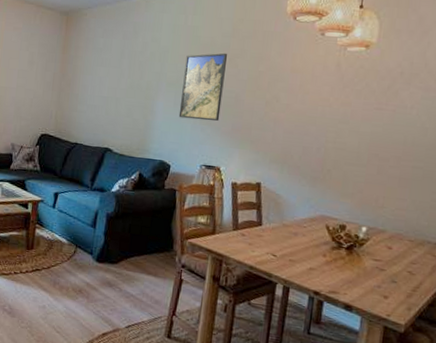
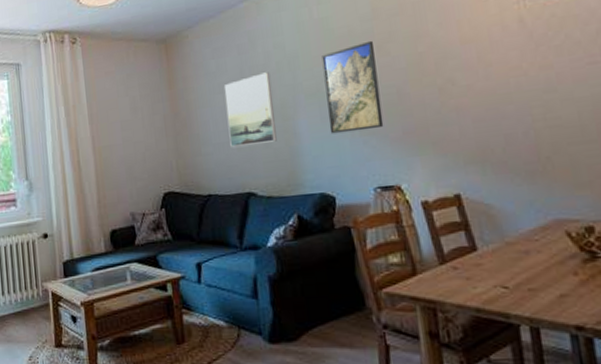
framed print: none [101,58,144,114] -> present [224,72,277,148]

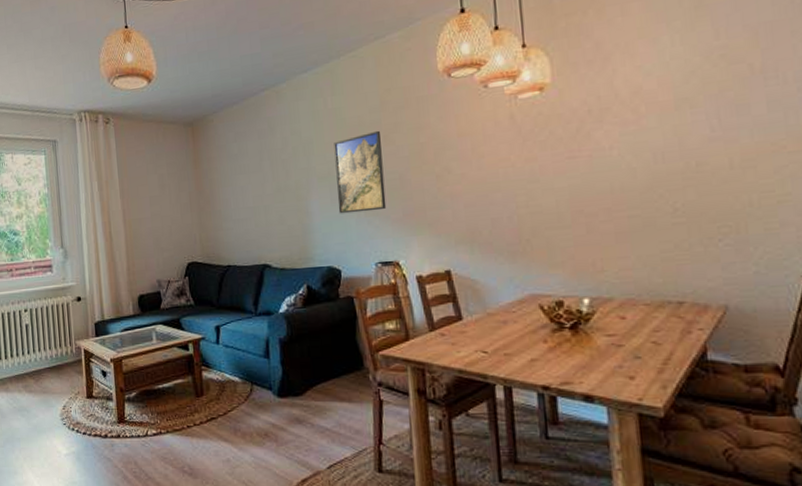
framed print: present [224,72,277,148] -> none [244,156,291,224]

